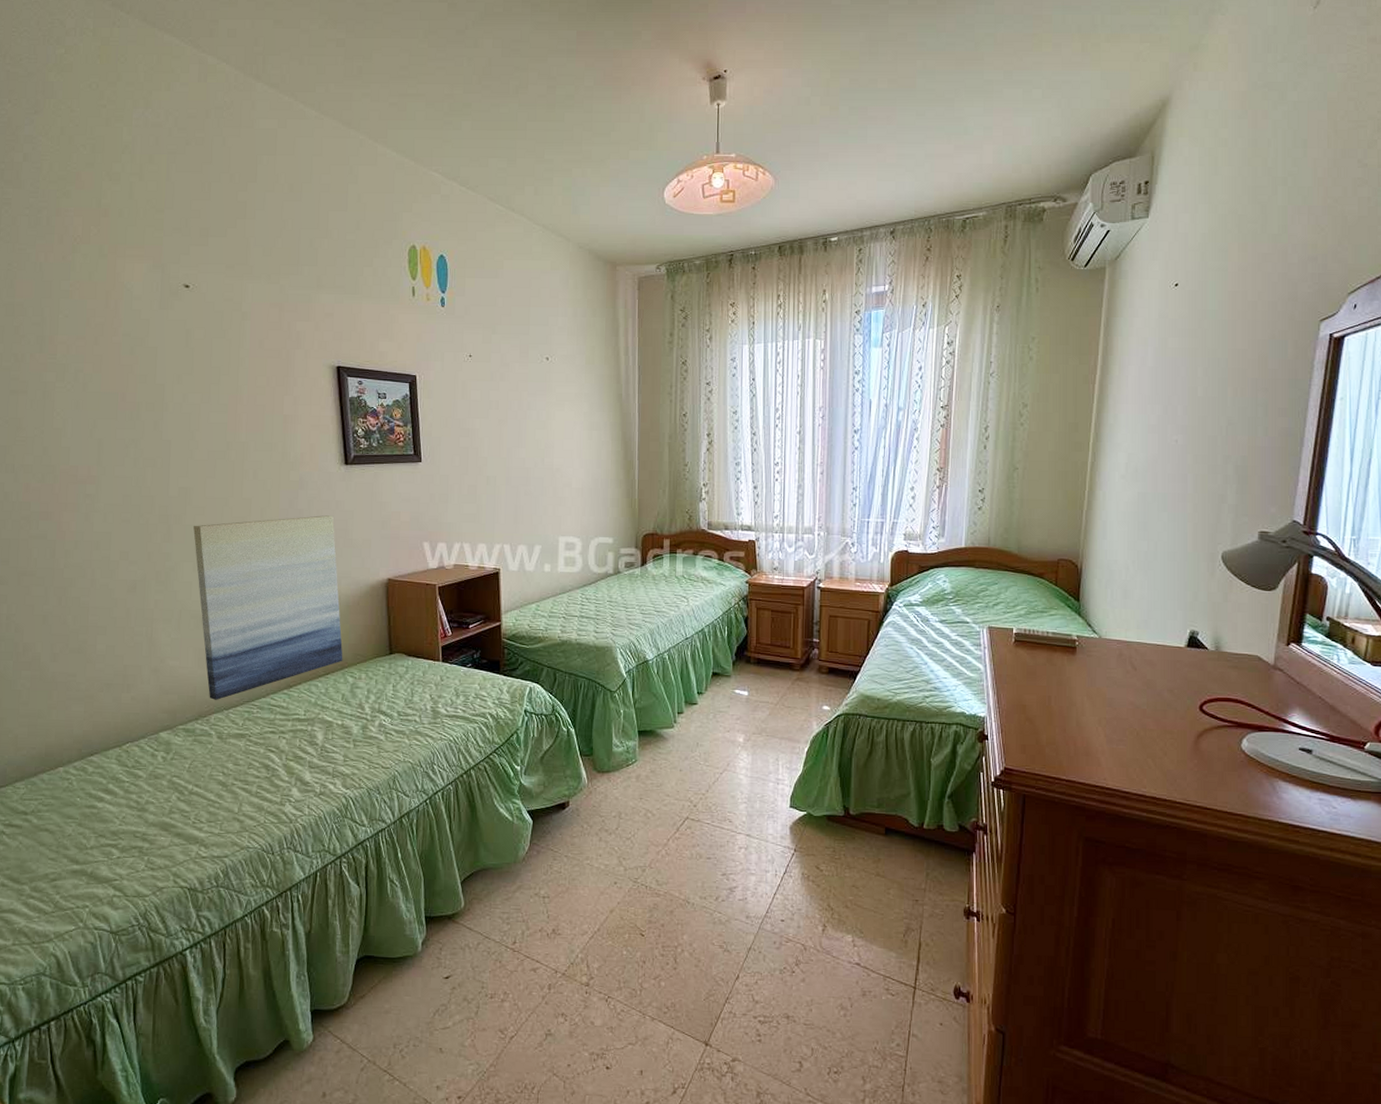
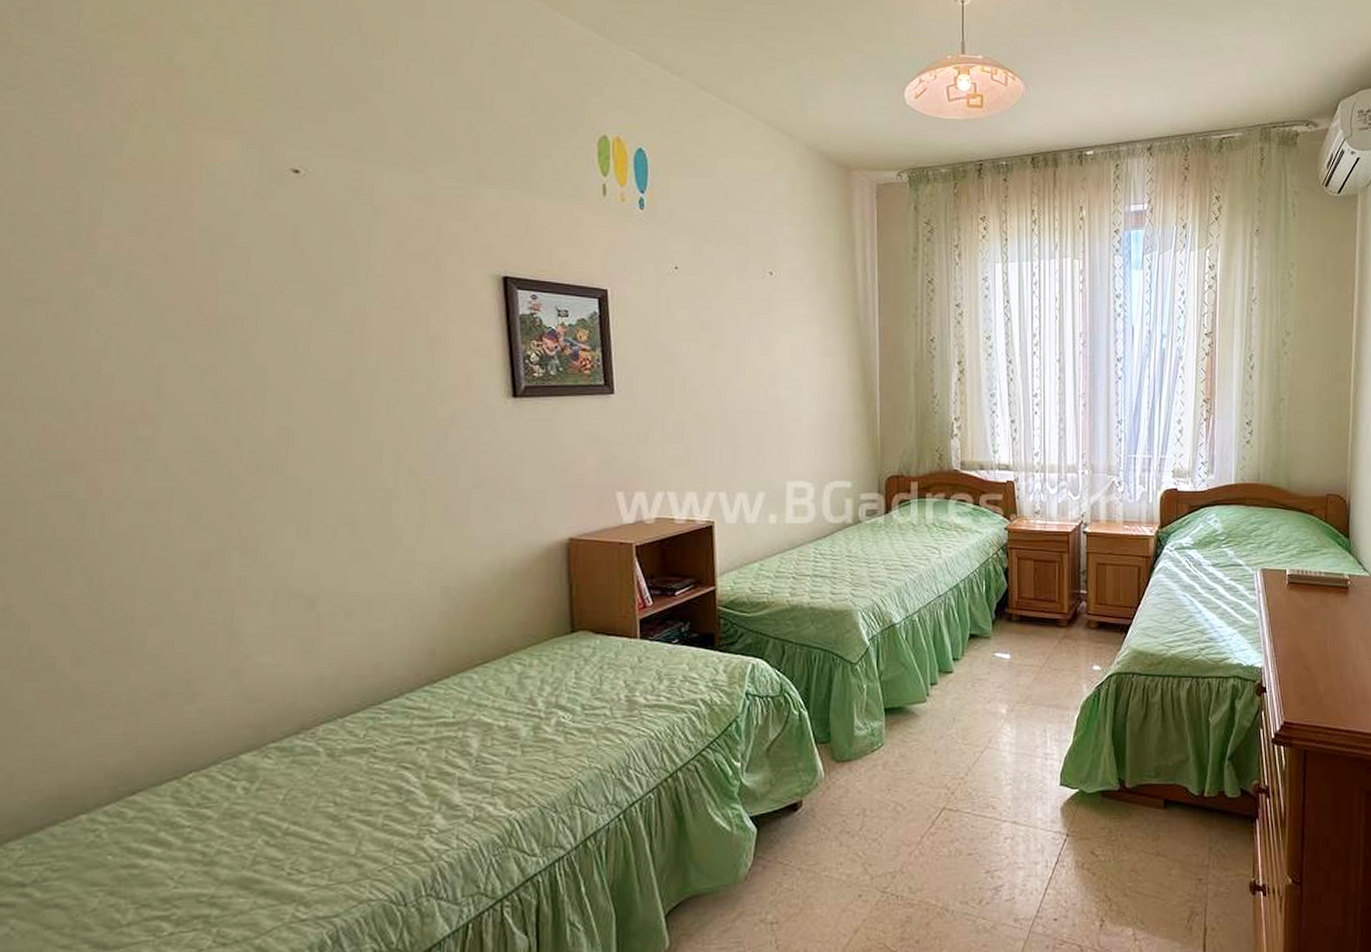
wall art: present [193,515,343,700] -> none [298,461,508,706]

